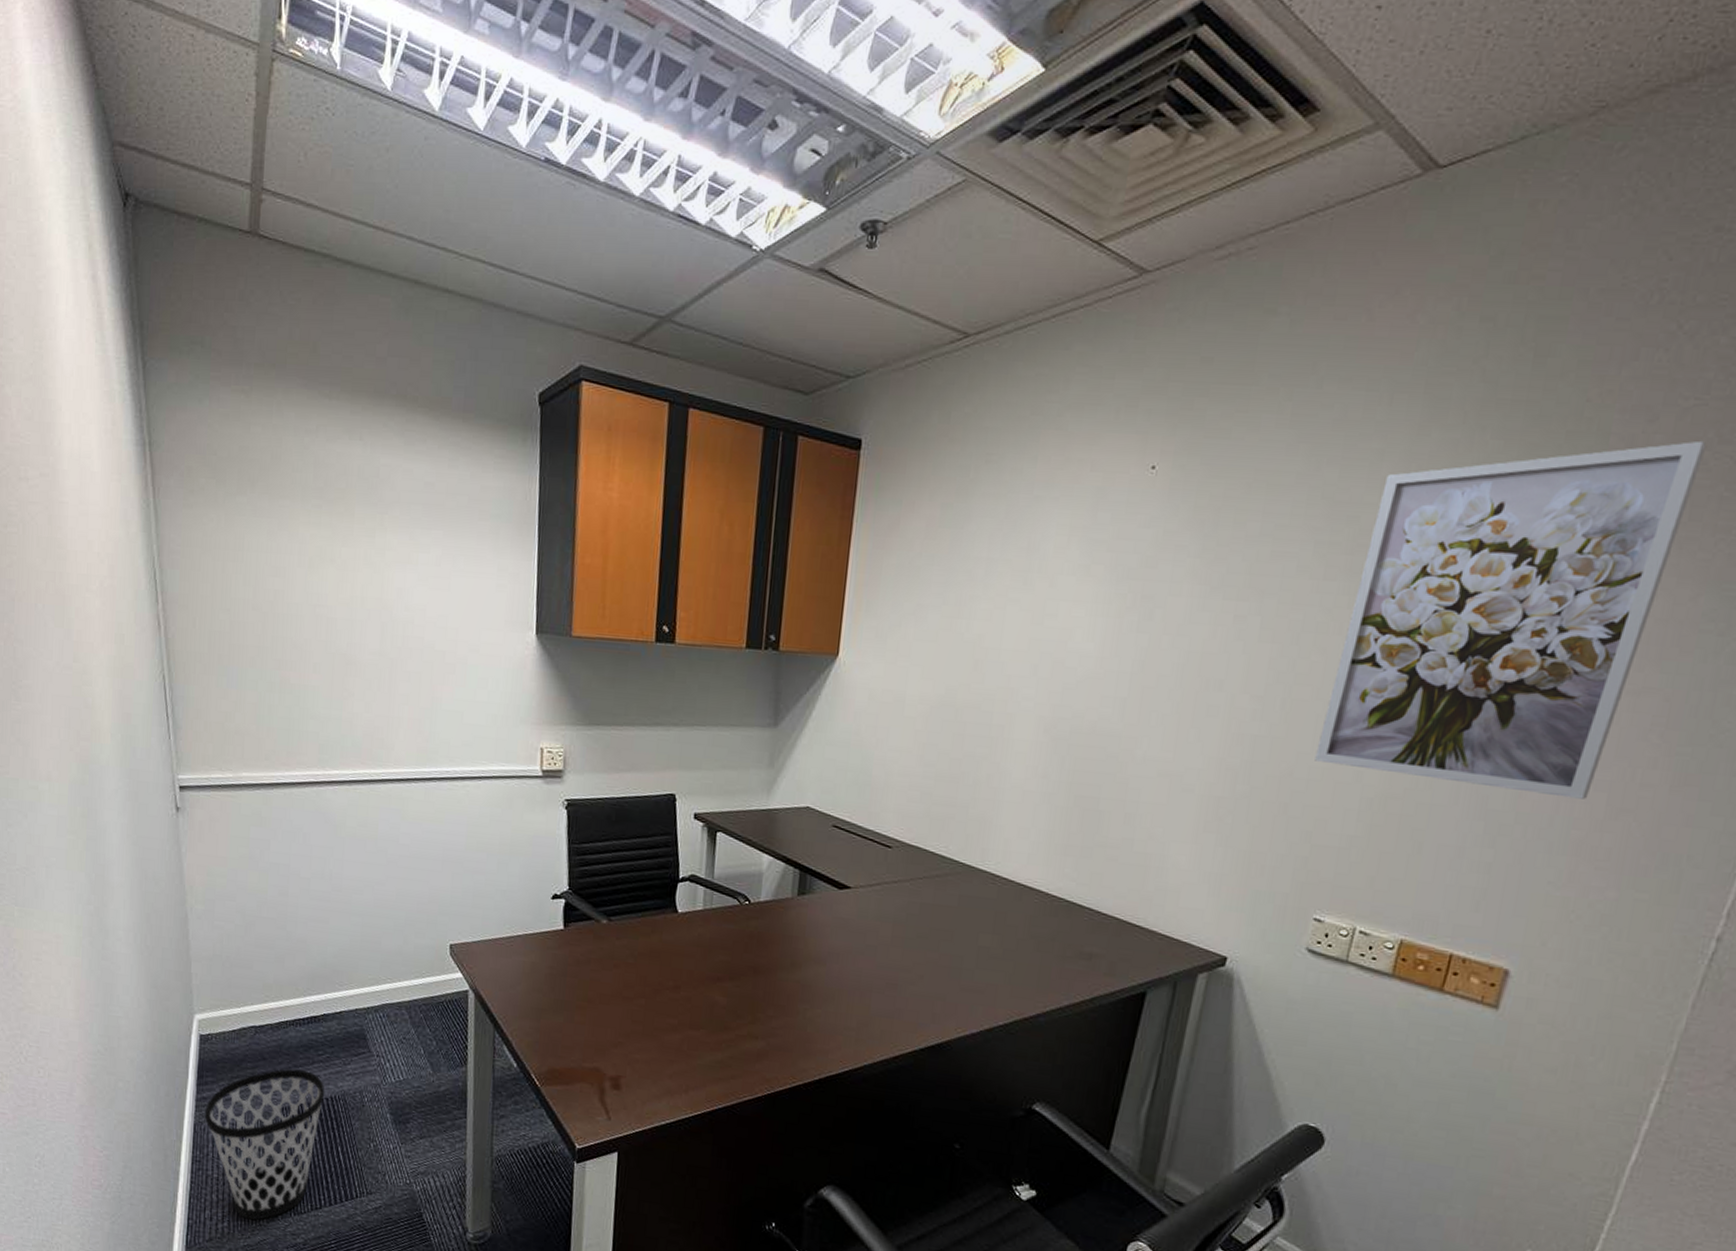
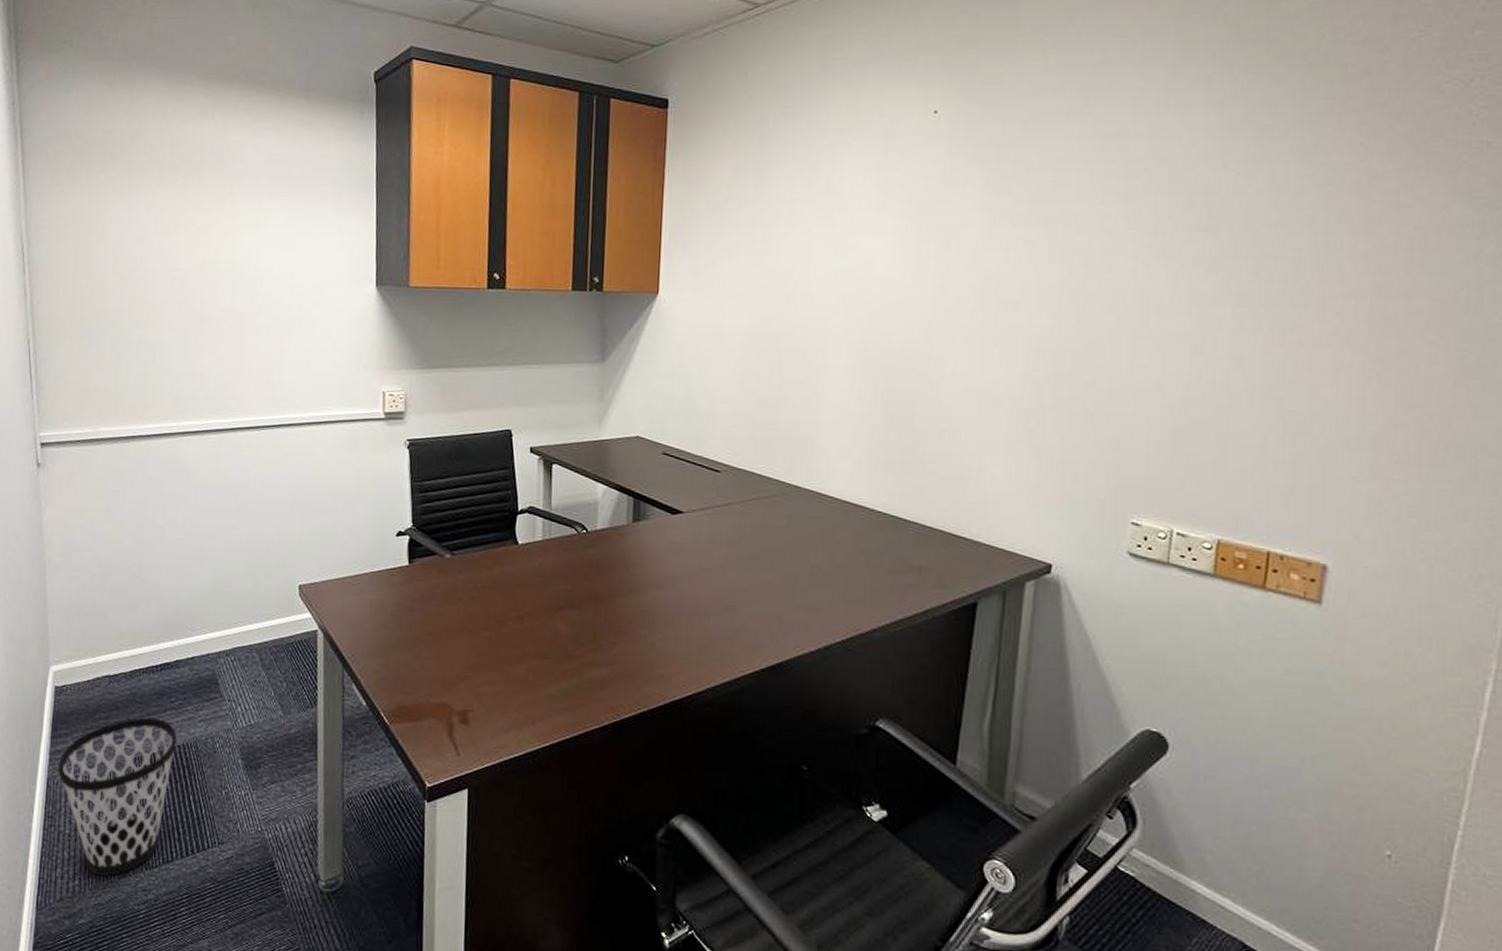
wall art: present [1315,440,1707,799] -> none [1114,66,1437,396]

